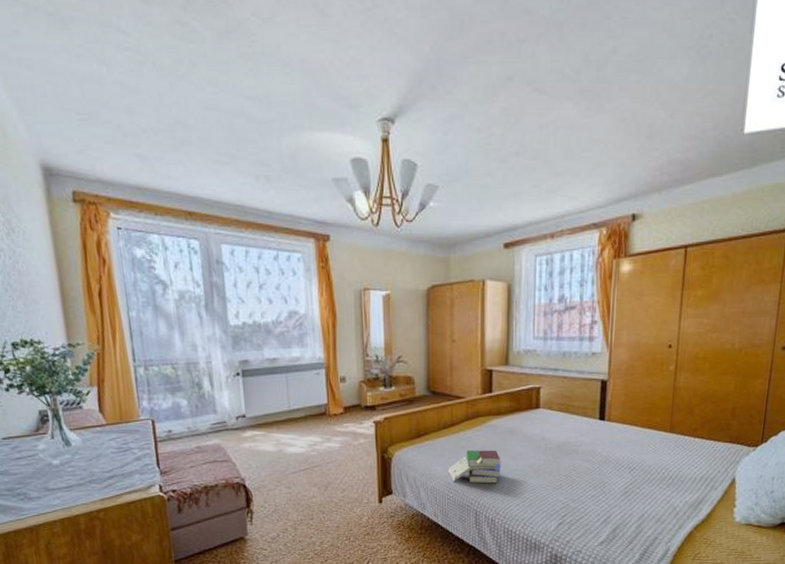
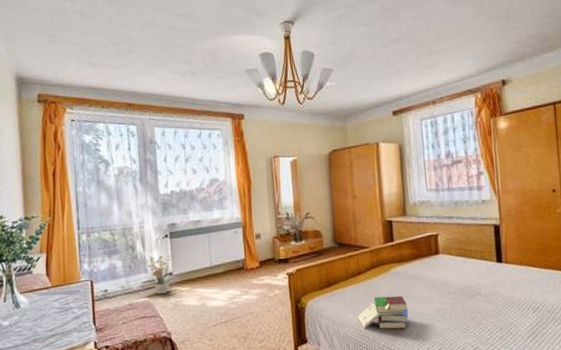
potted plant: none [206,394,250,438] -> present [138,254,177,295]

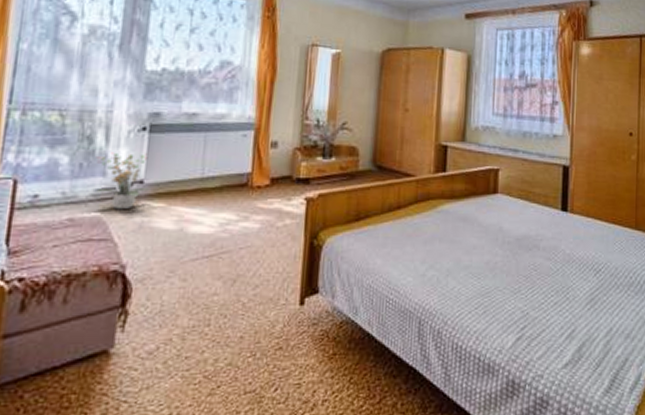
book: present [358,295,409,330] -> none [389,240,453,284]

